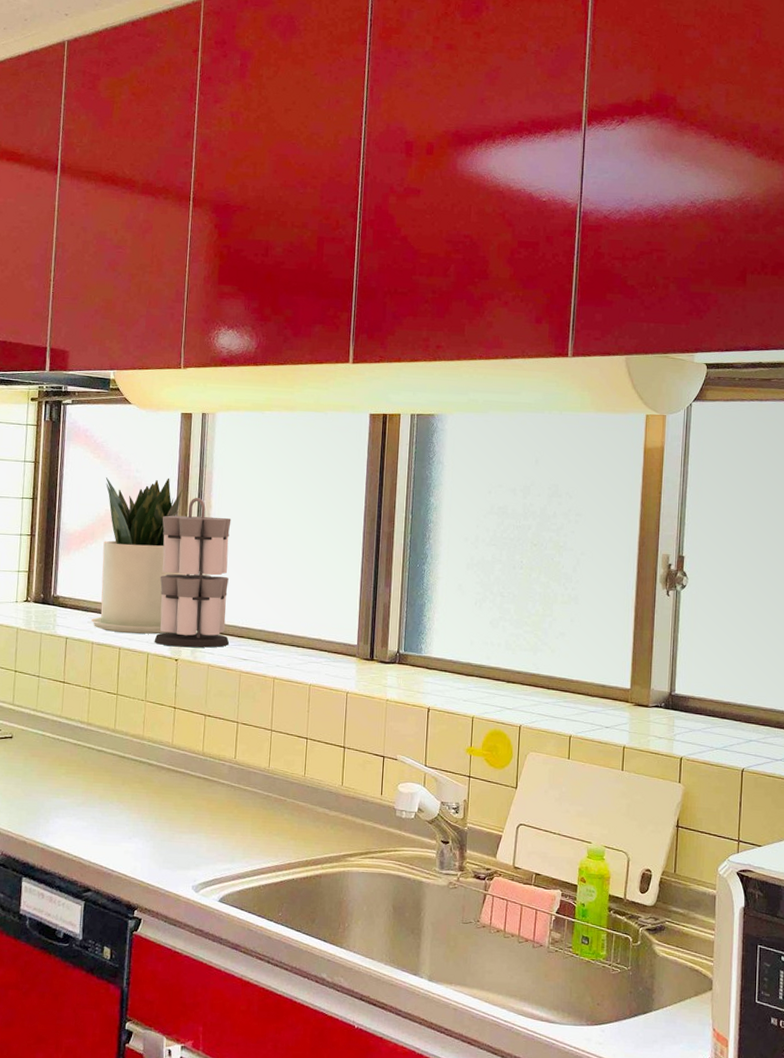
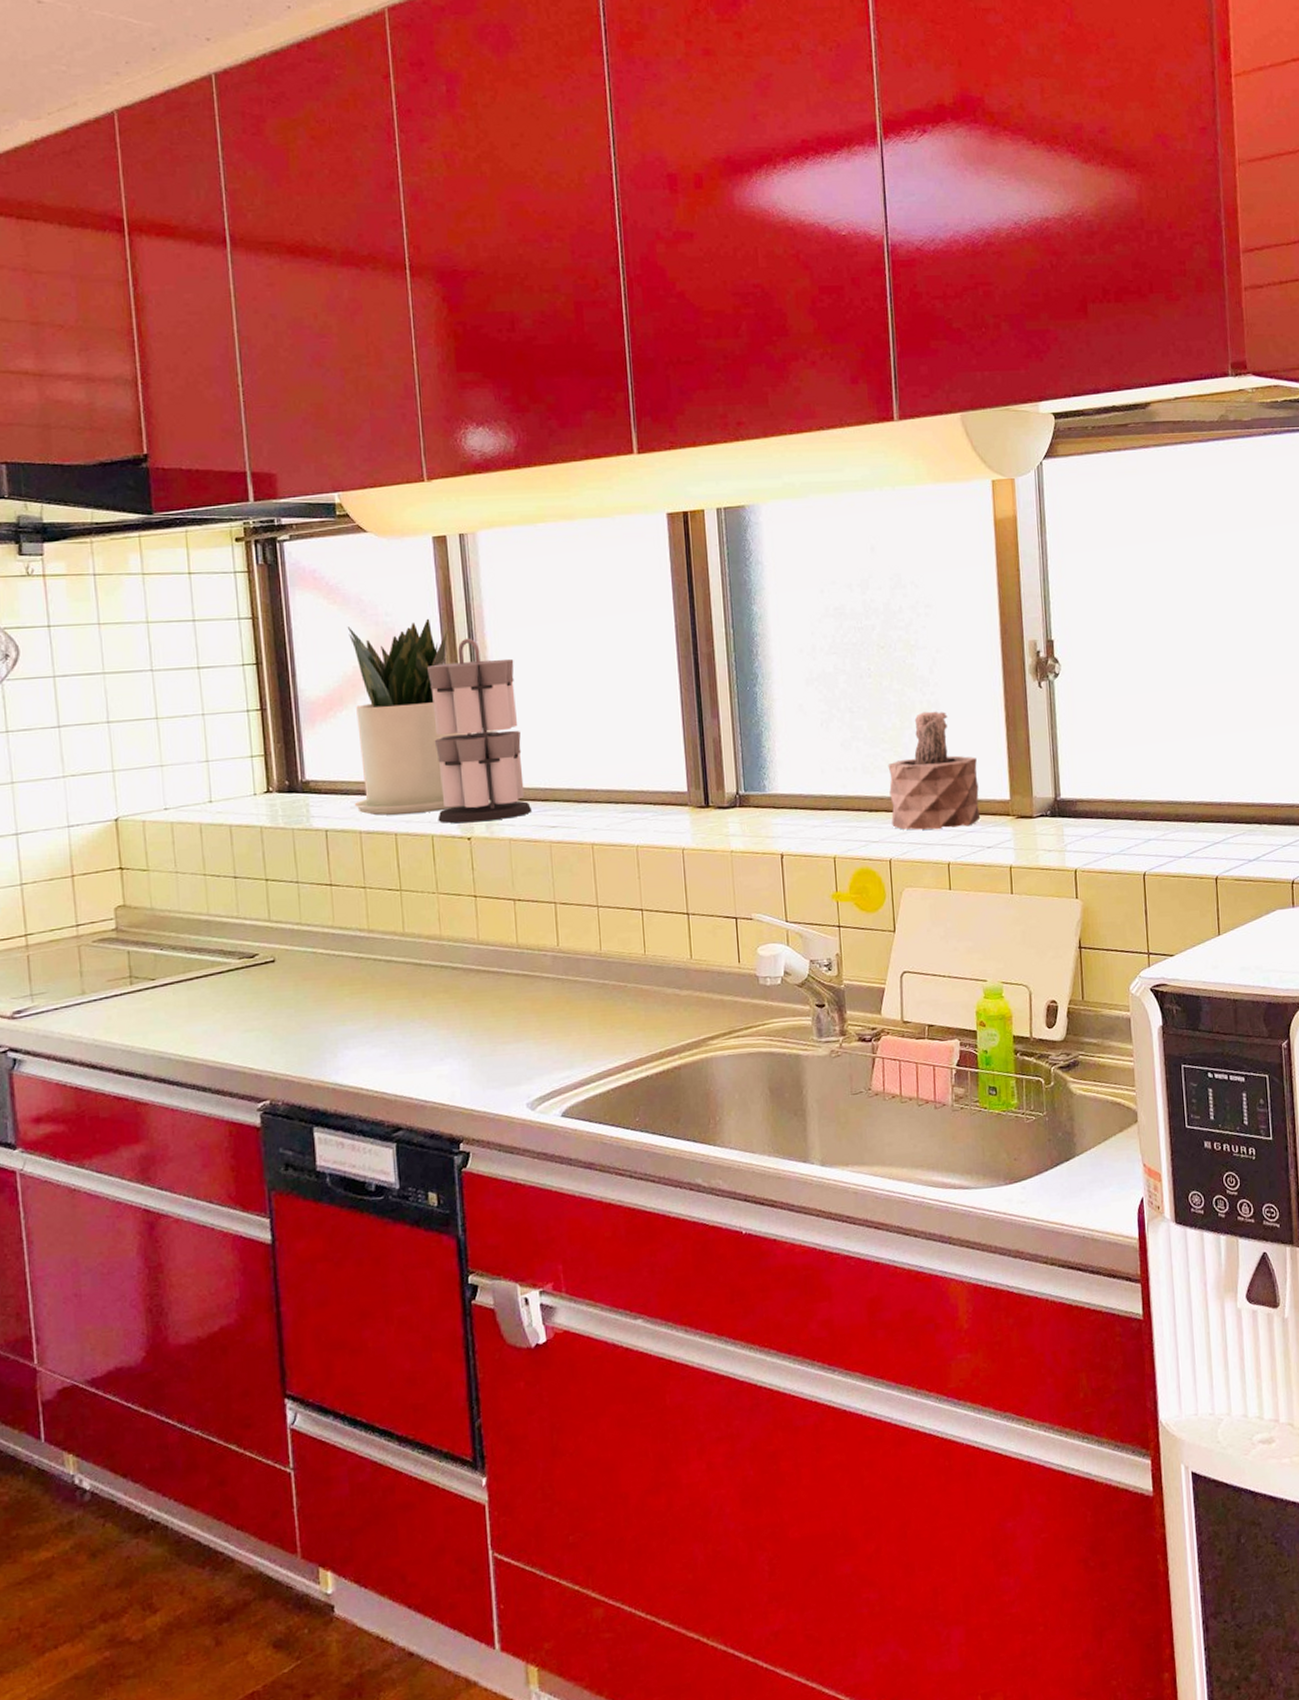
succulent plant: none [525,603,605,707] -> present [888,711,981,830]

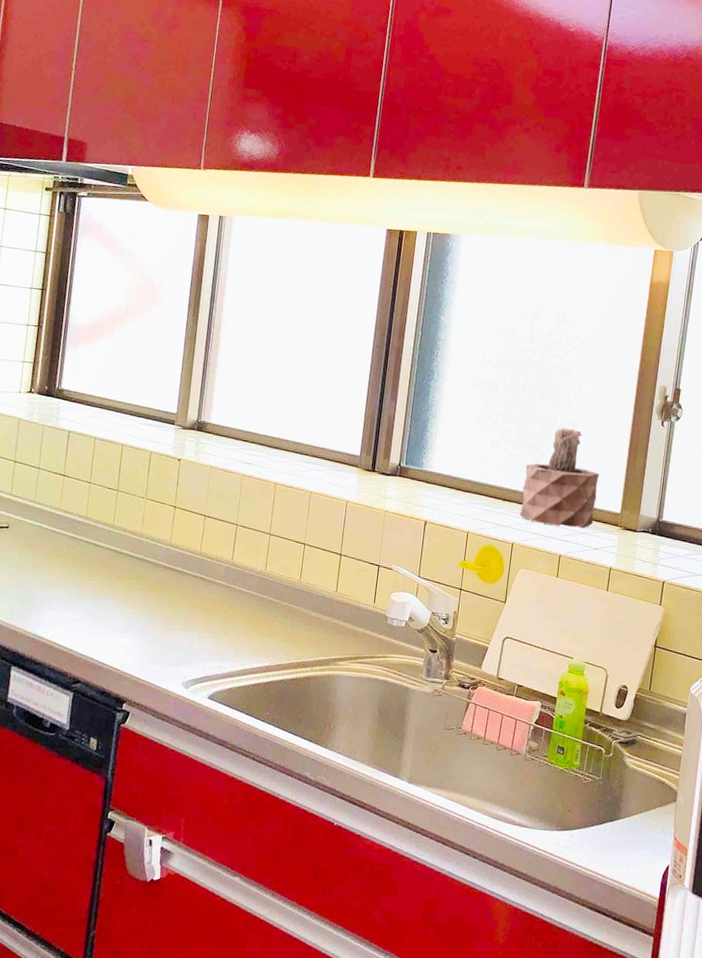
planter: present [347,618,467,816] -> none [95,273,197,434]
spice rack: present [426,638,533,824] -> none [158,299,243,450]

